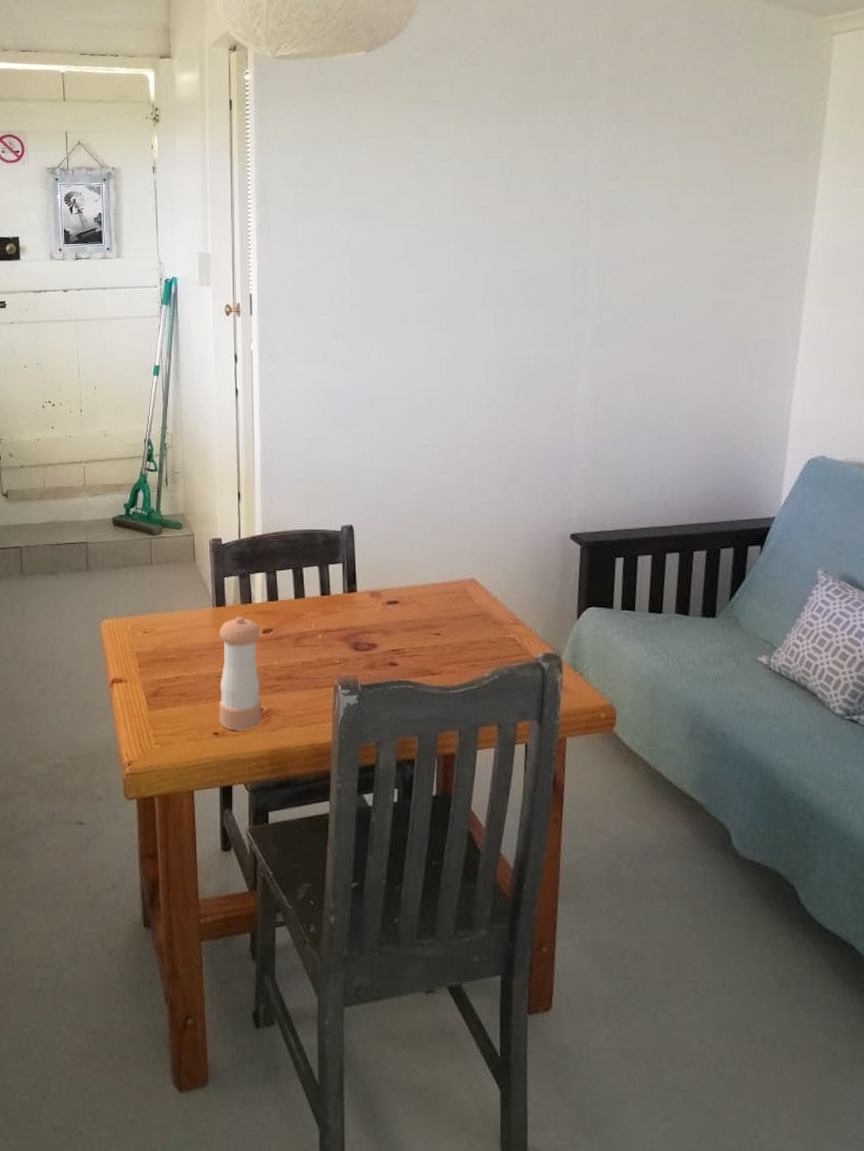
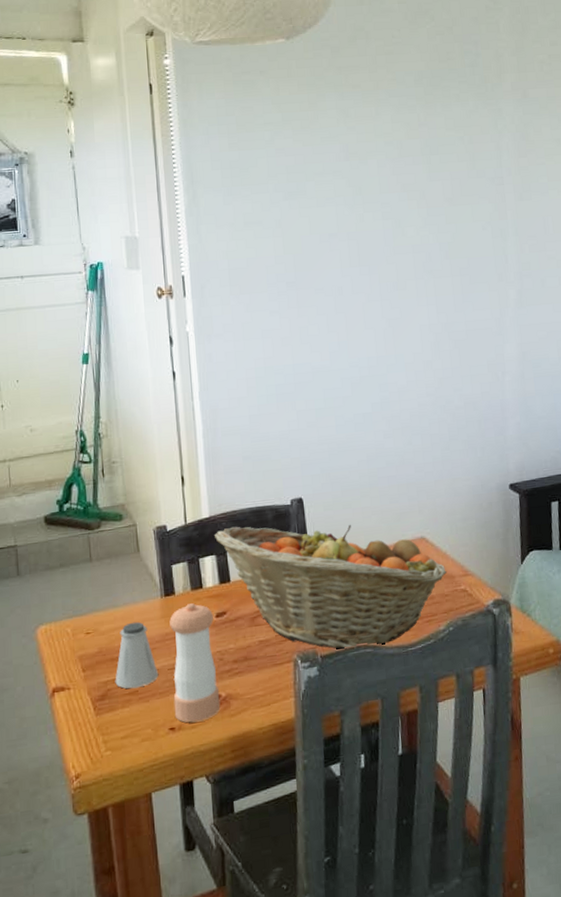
saltshaker: none [167,627,207,690] -> present [115,621,159,689]
fruit basket: none [265,547,497,683] -> present [213,524,448,650]

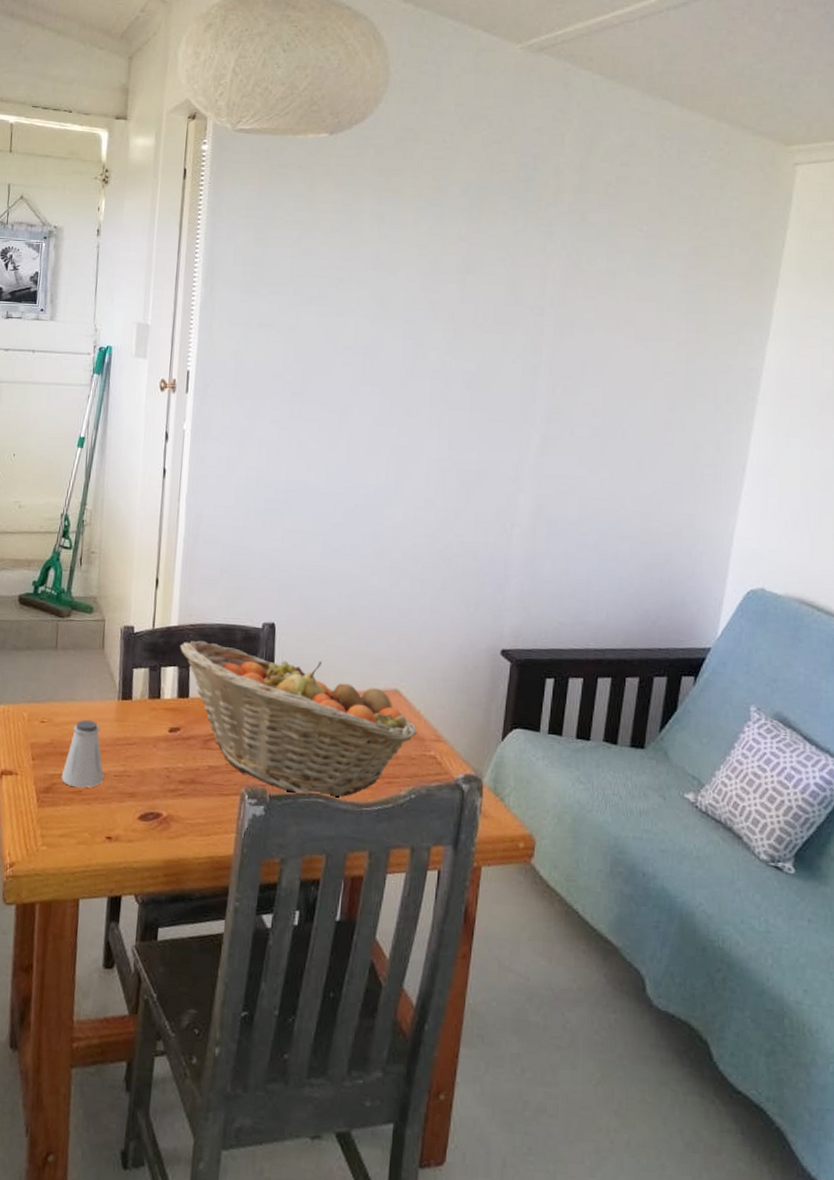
pepper shaker: present [169,603,220,723] -> none [113,712,168,837]

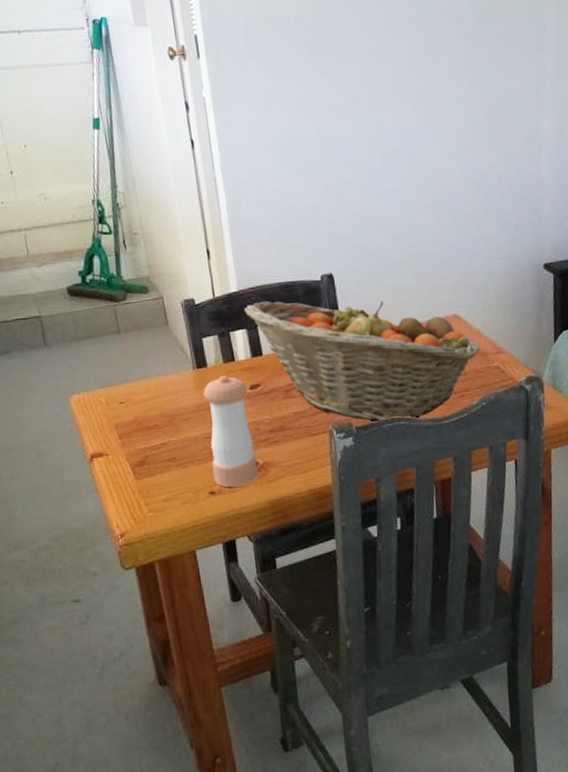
saltshaker: present [61,719,105,788] -> none [152,392,196,456]
pepper shaker: none [113,712,168,837] -> present [203,375,258,488]

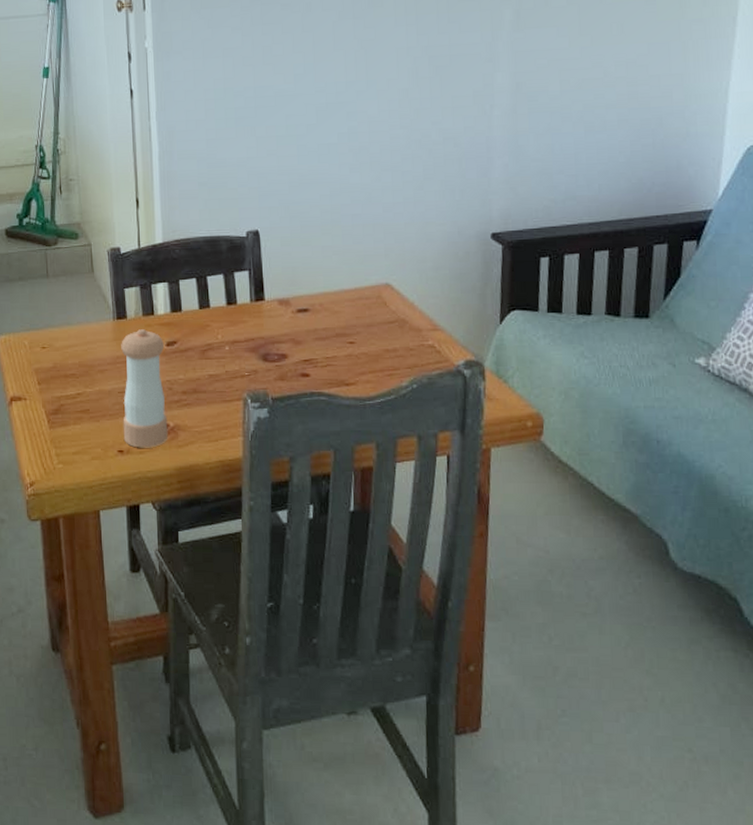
fruit basket: present [243,301,481,422] -> none [166,254,414,394]

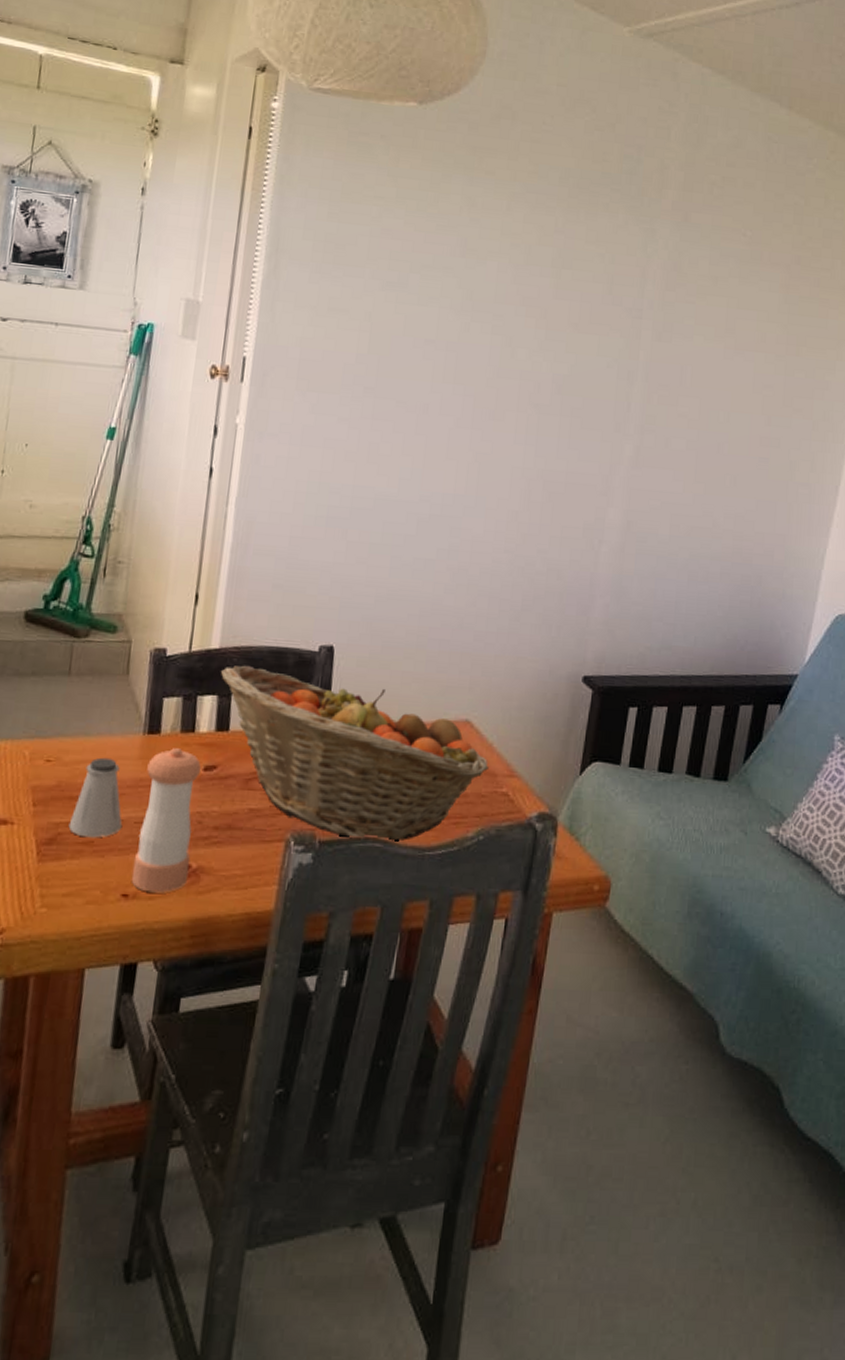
saltshaker: none [68,341,110,407] -> present [68,757,123,838]
fruit basket: none [166,254,414,394] -> present [220,665,490,841]

